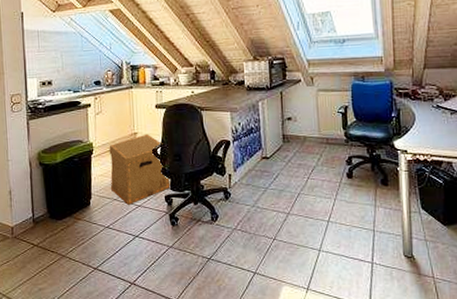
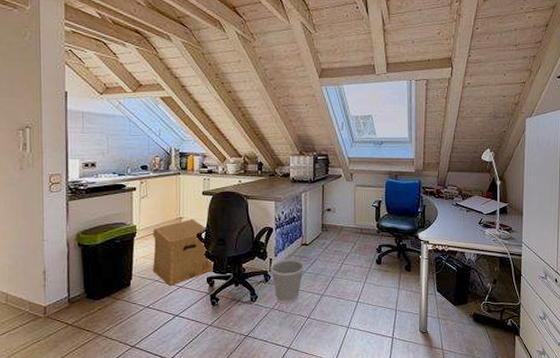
wastebasket: none [230,173,266,224] -> present [270,258,304,304]

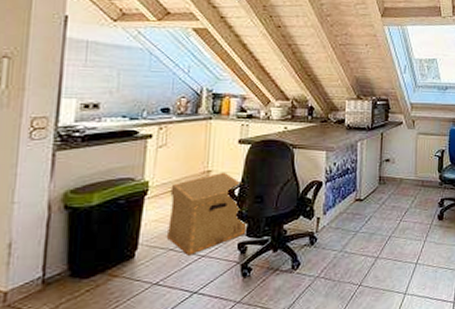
wastebasket: present [270,258,304,304] -> none [317,216,357,271]

